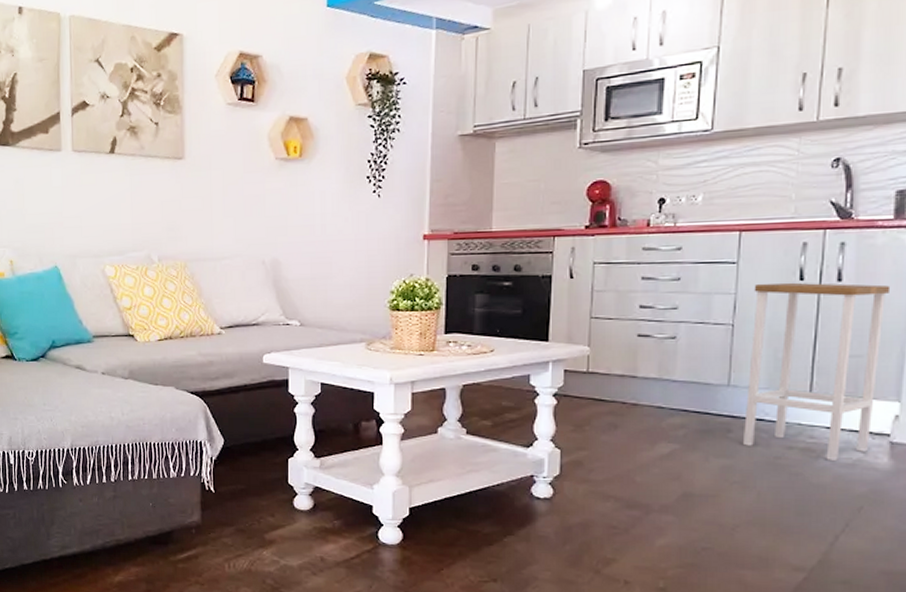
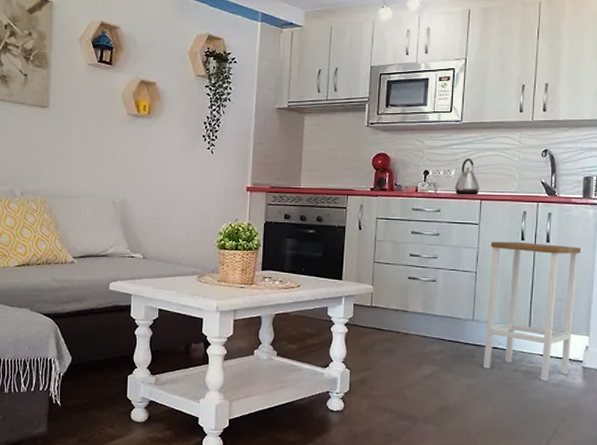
kettle: none [701,177,739,227] -> present [454,158,480,196]

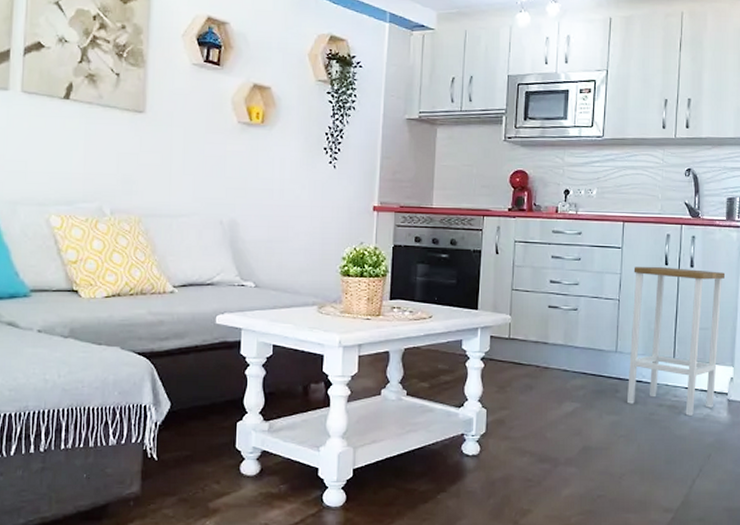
kettle: present [454,158,480,196] -> none [596,176,623,217]

